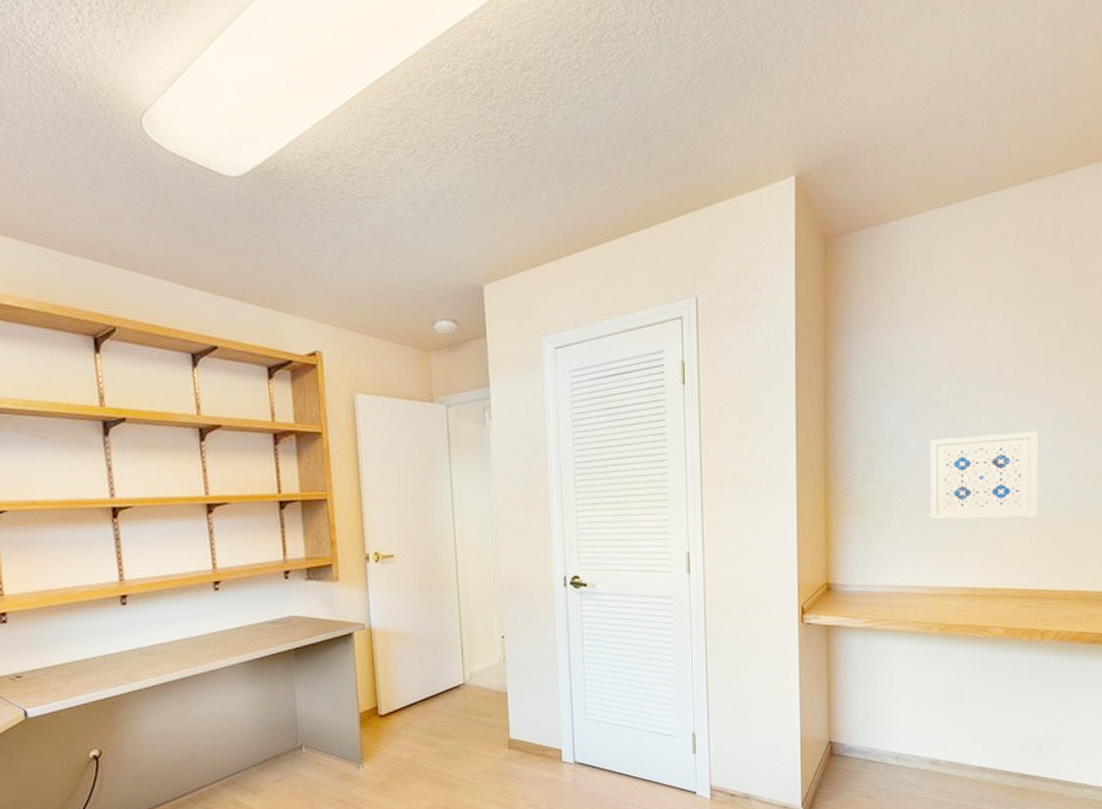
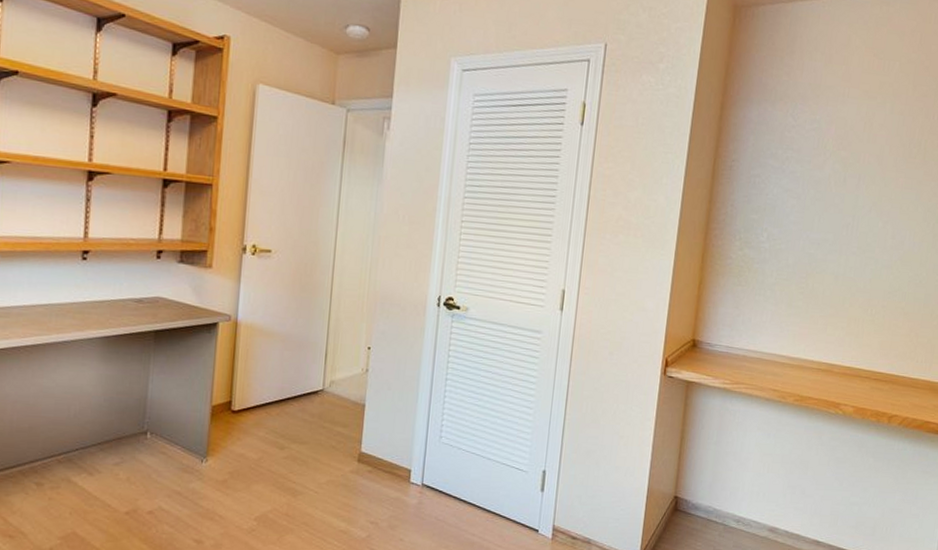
wall art: present [929,431,1038,519] -> none [799,215,910,304]

